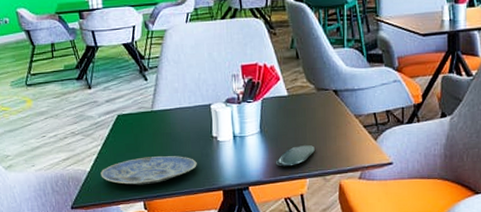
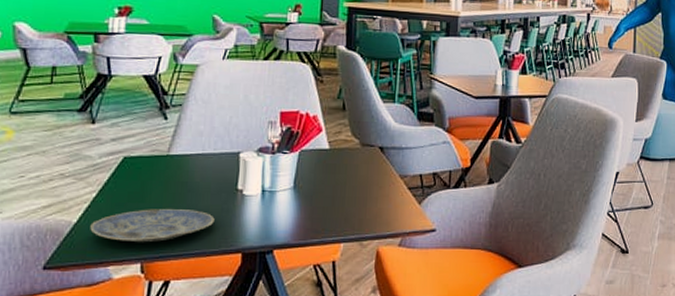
oval tray: present [275,144,315,167] -> none [307,204,353,228]

